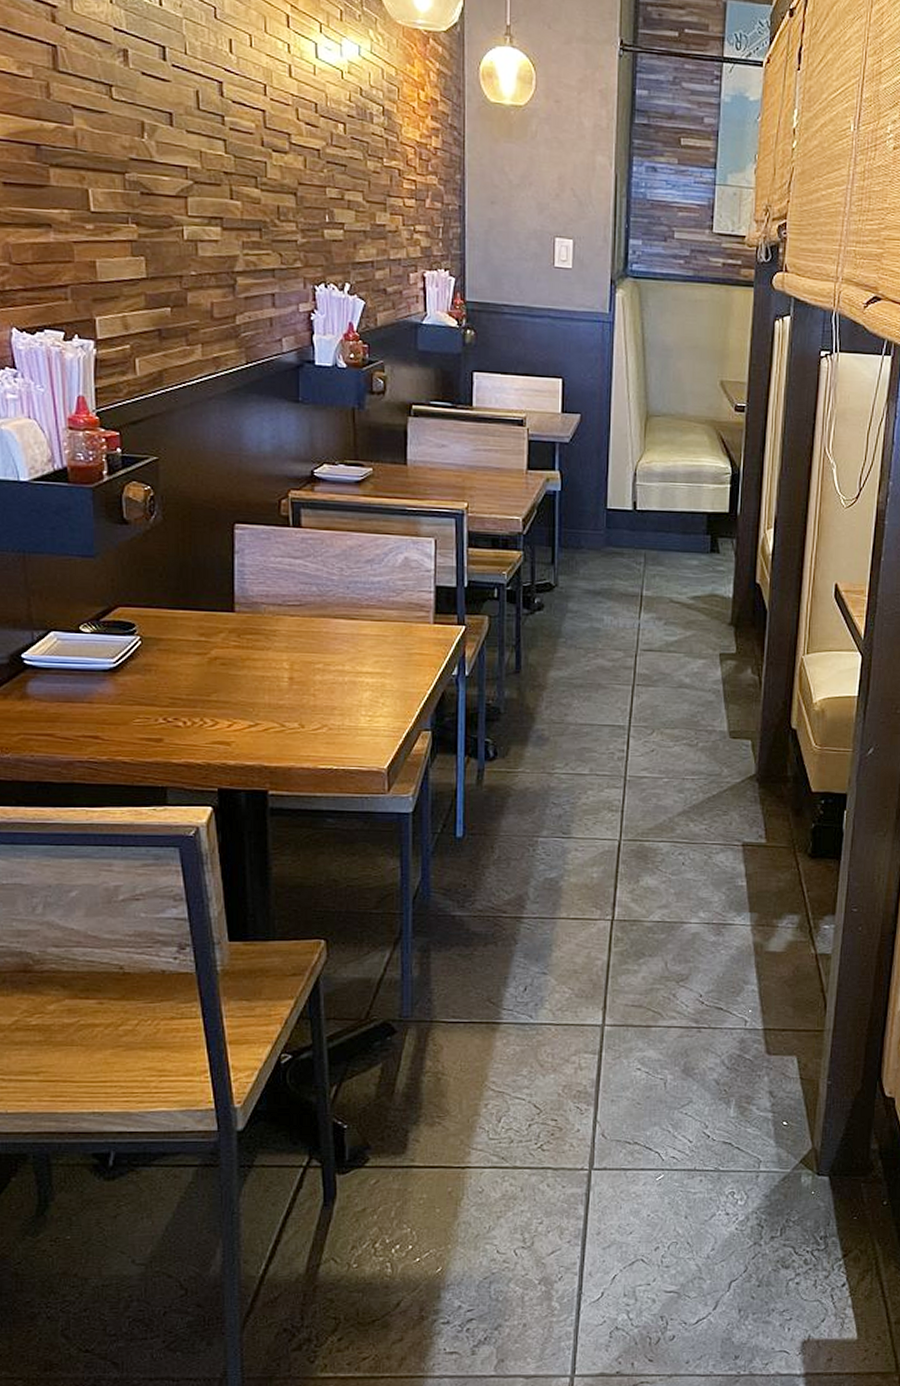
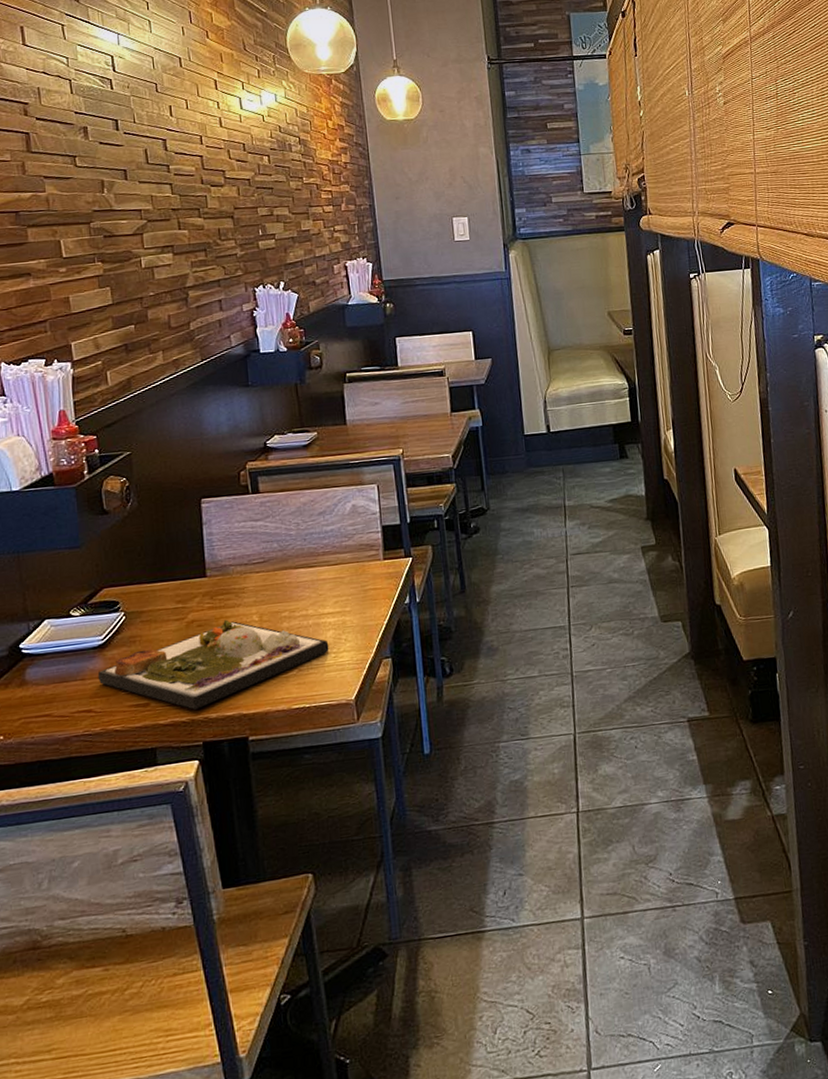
dinner plate: none [107,662,364,753] -> present [97,619,329,710]

